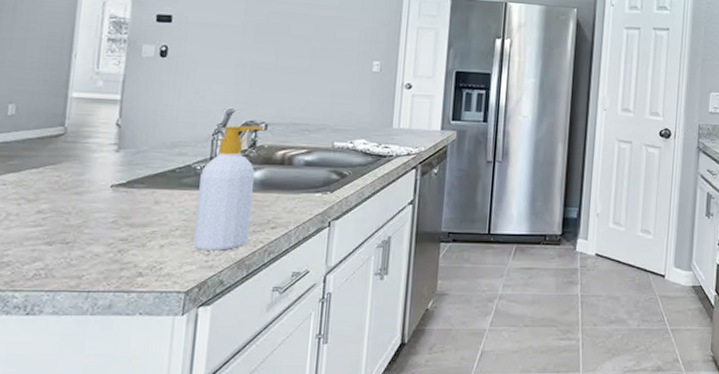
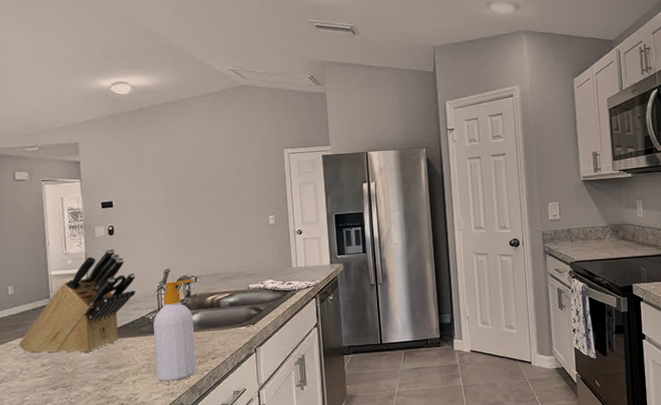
knife block: none [10,74,187,202] -> present [19,248,136,353]

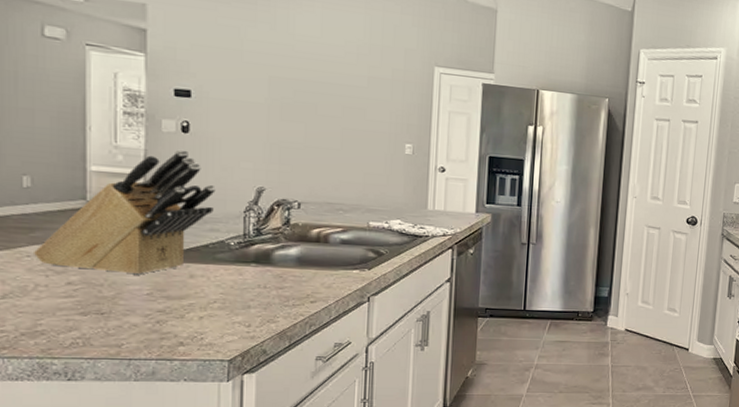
soap bottle: present [153,279,197,382] -> none [233,203,297,323]

